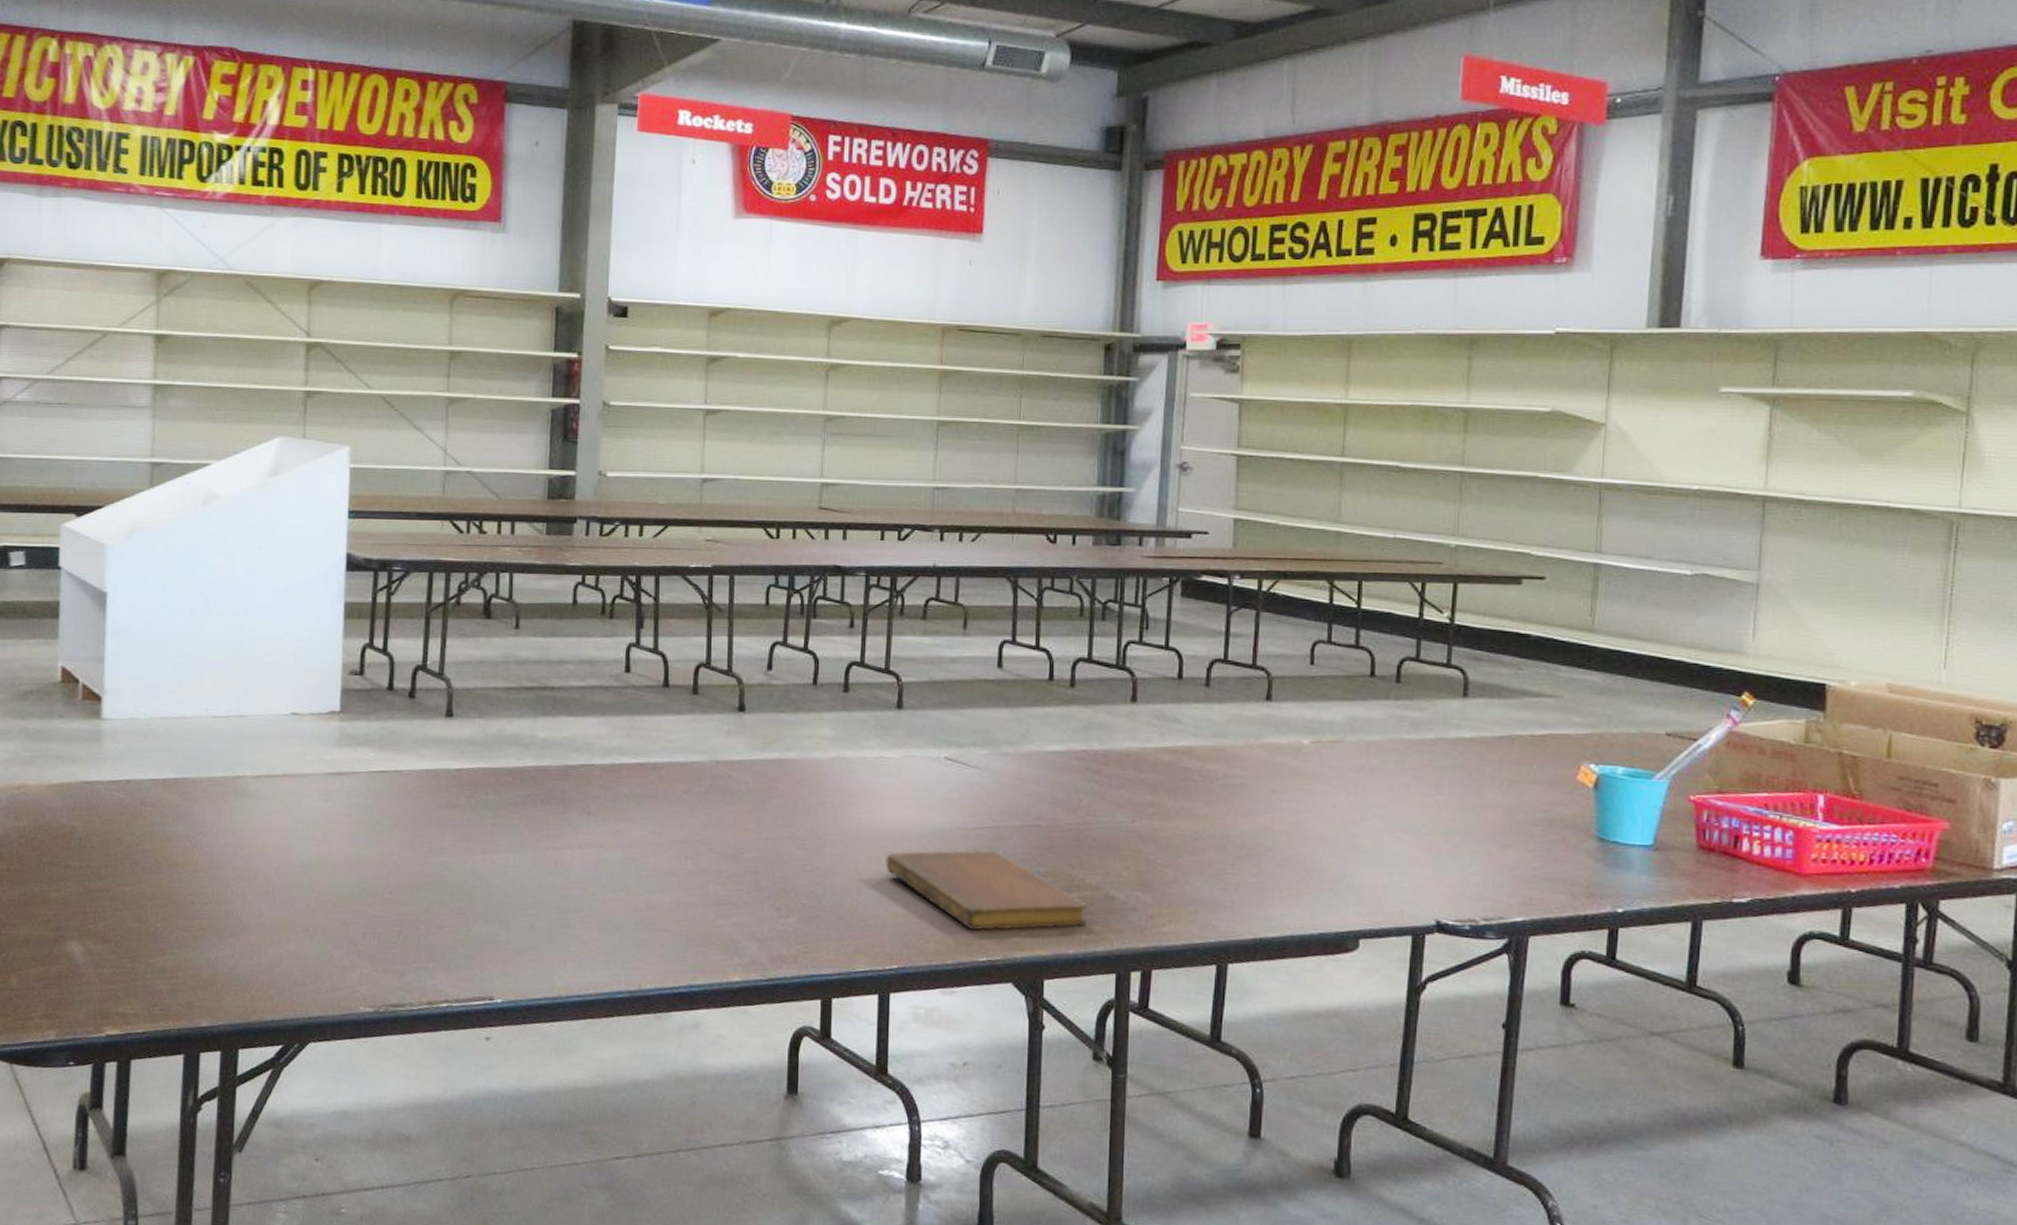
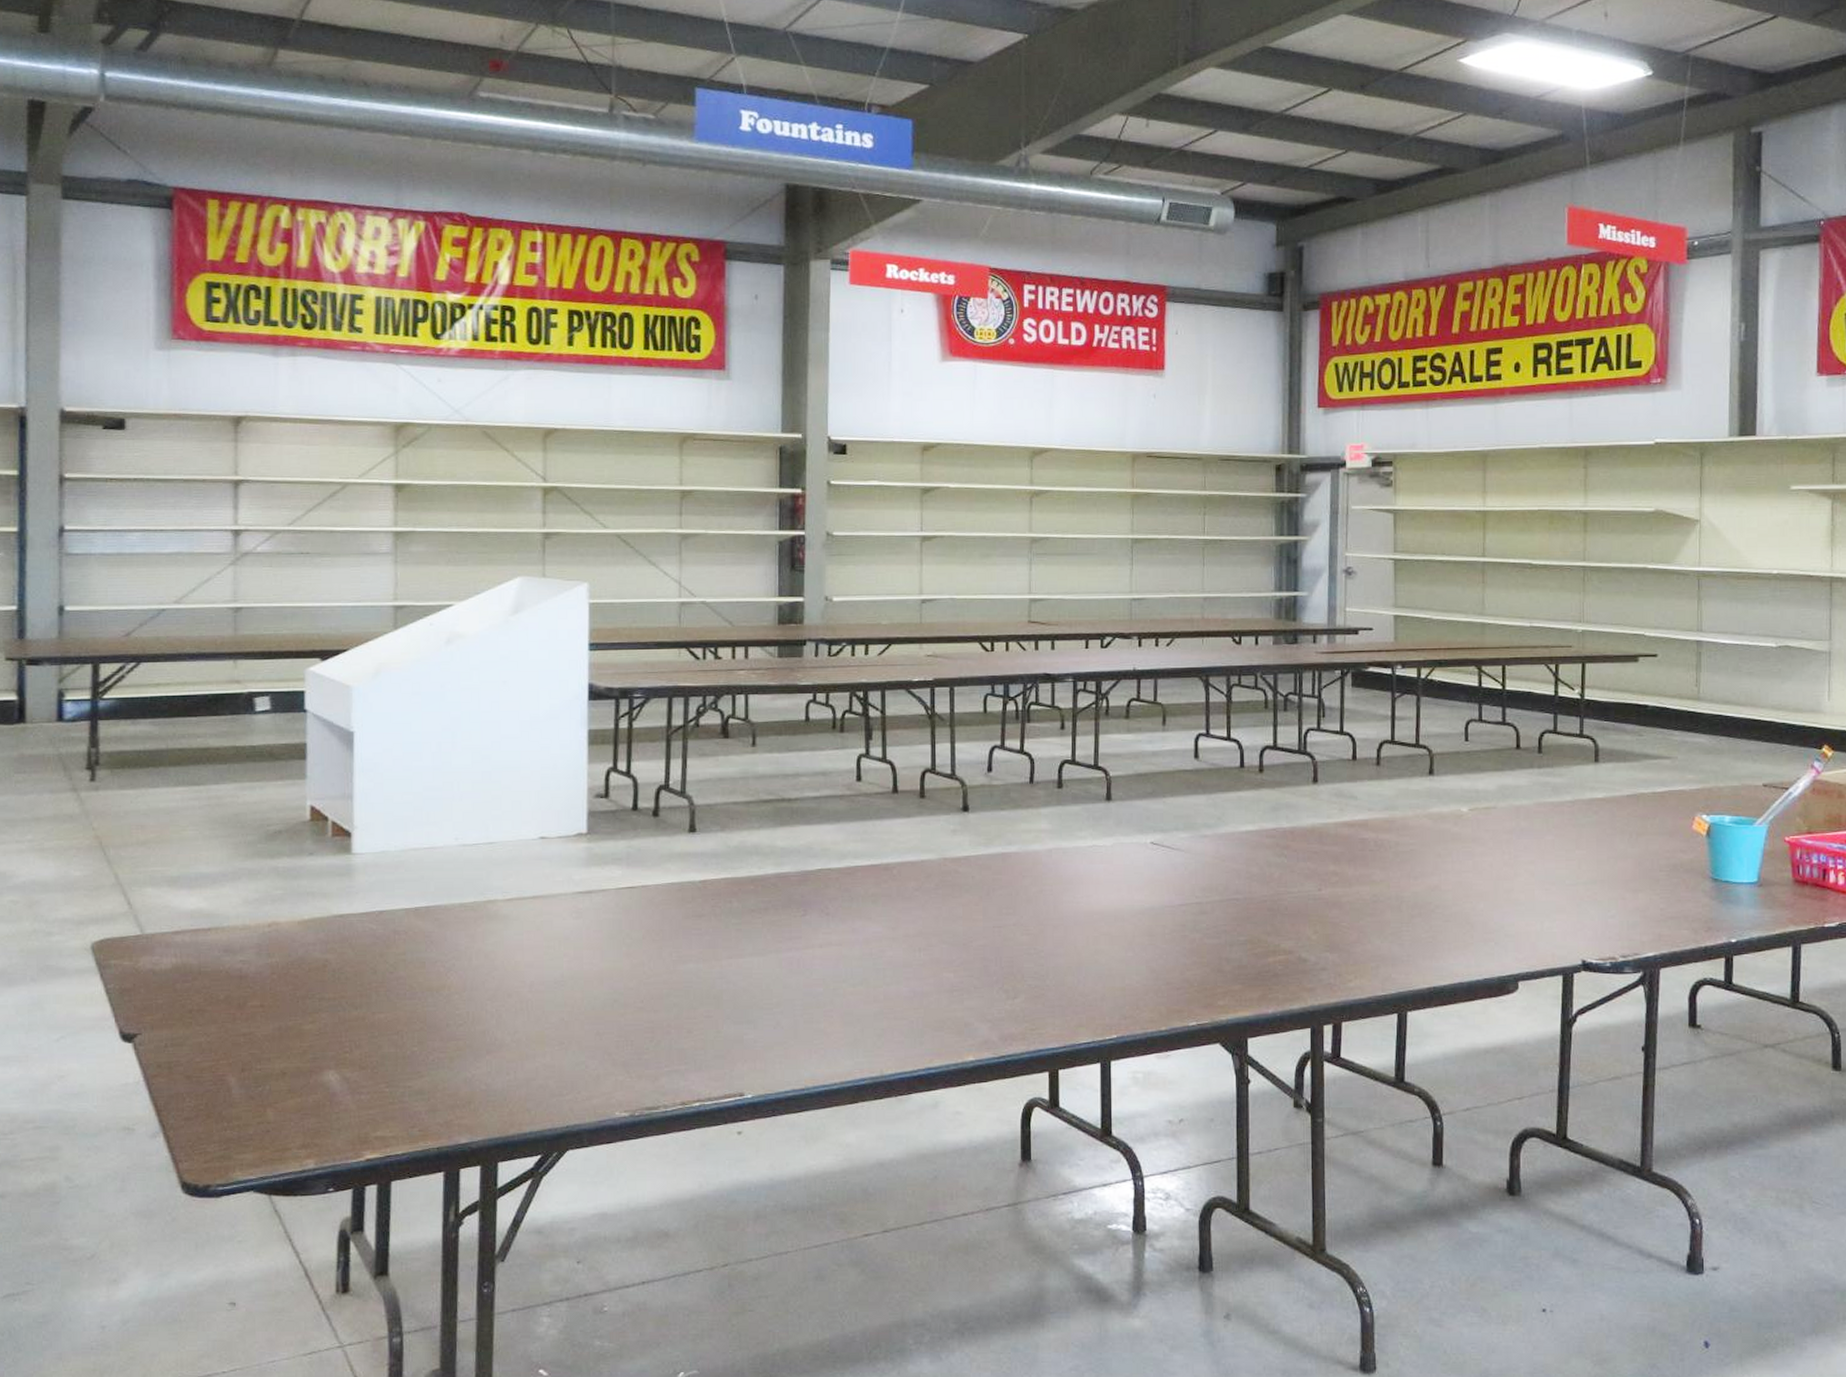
notebook: present [885,850,1088,930] -> none [1102,924,1284,997]

